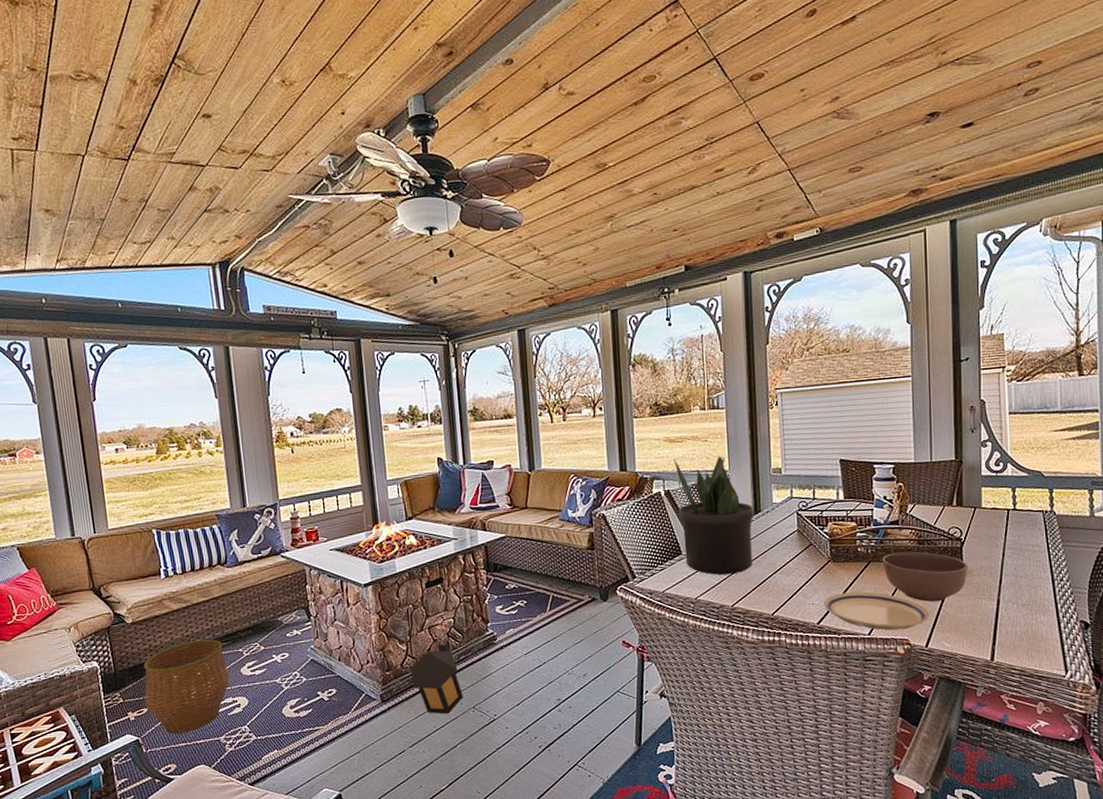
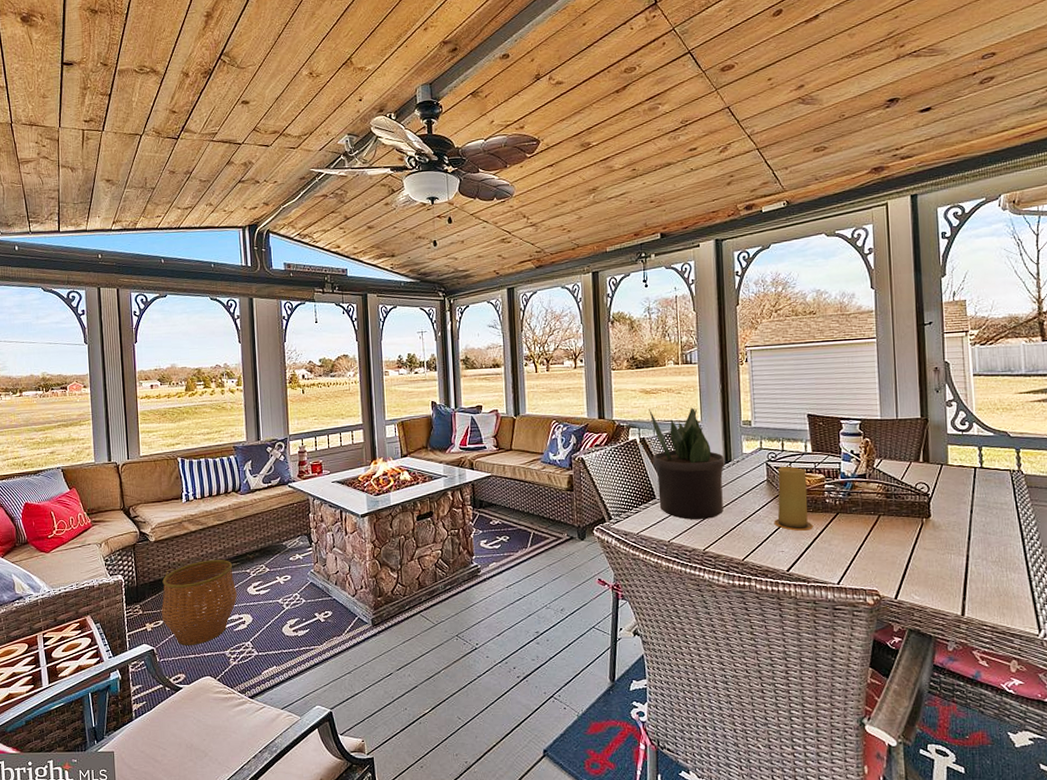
lantern: present [410,644,463,714] -> none [400,574,448,641]
candle: none [804,514,844,582] -> present [774,466,813,531]
plate: present [824,591,929,631] -> none [793,542,898,581]
bowl: present [882,551,969,602] -> none [850,504,937,555]

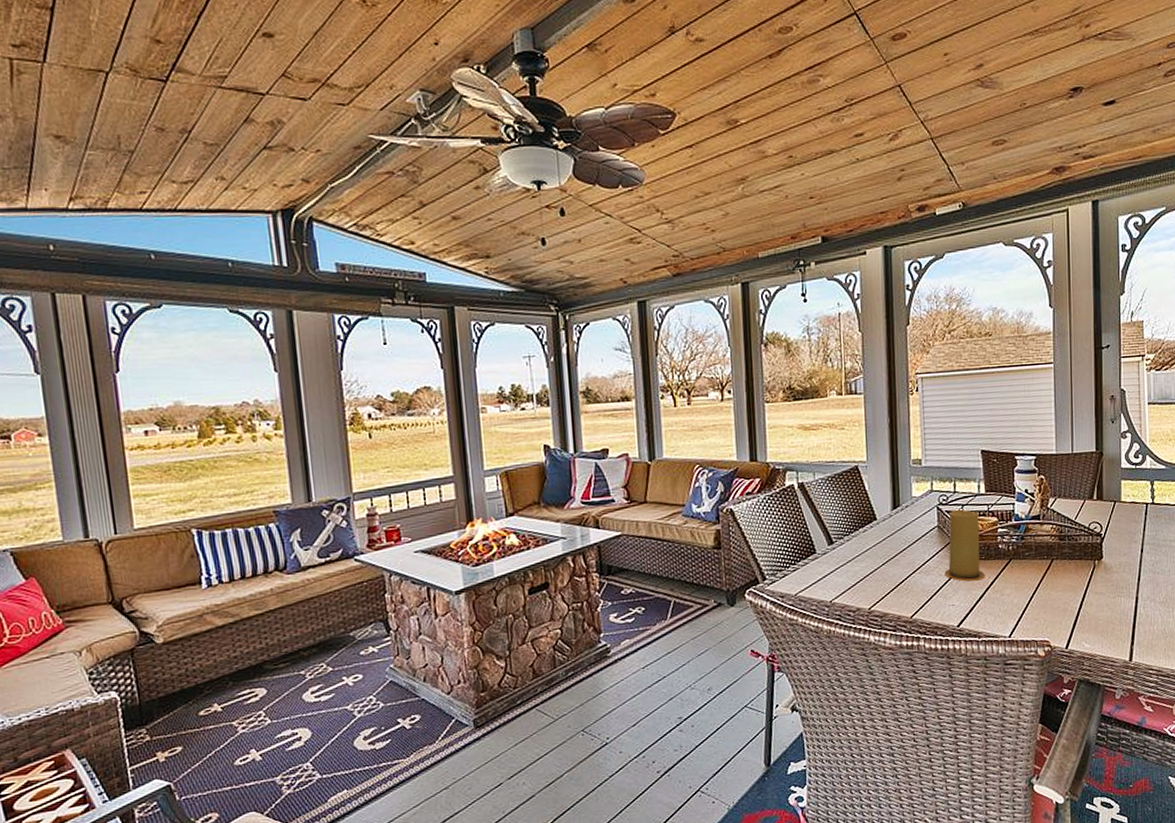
basket: present [161,559,237,645] -> none [178,660,289,776]
planter: present [649,407,725,520] -> none [808,445,892,576]

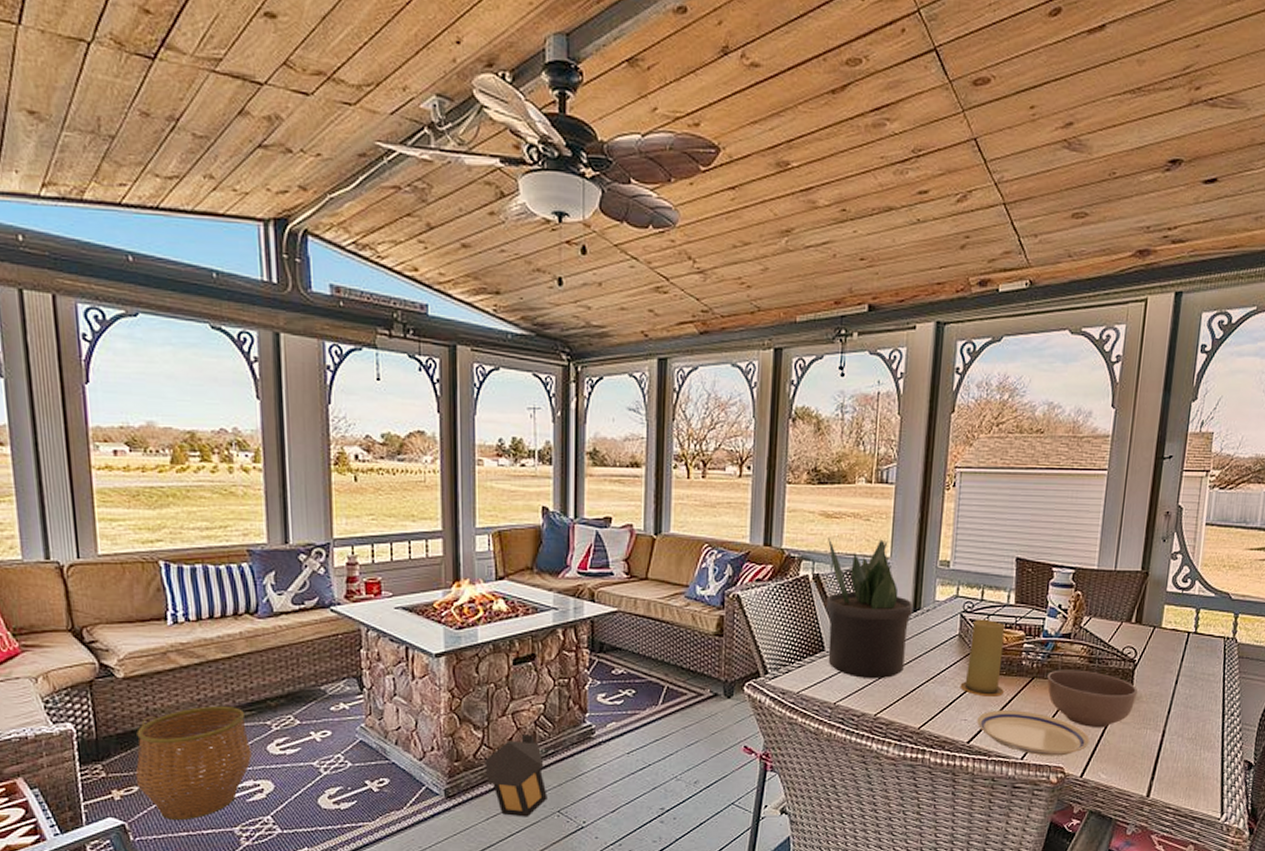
basket: none [178,660,289,776] -> present [135,705,252,820]
lantern: none [509,659,571,740] -> present [485,734,547,817]
planter: none [808,445,892,576] -> present [826,538,913,679]
plate: none [964,591,1070,632] -> present [977,711,1090,756]
bowl: none [1023,548,1108,601] -> present [1047,670,1139,728]

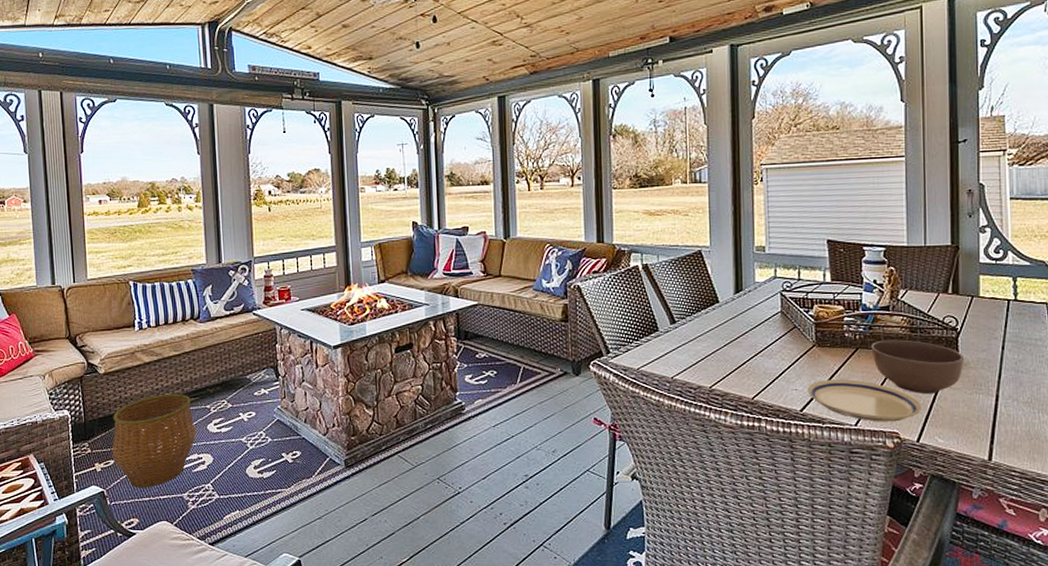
lantern: present [485,734,547,817] -> none [376,411,428,484]
planter: present [826,538,913,679] -> none [653,231,735,355]
candle: present [960,619,1005,697] -> none [787,296,830,367]

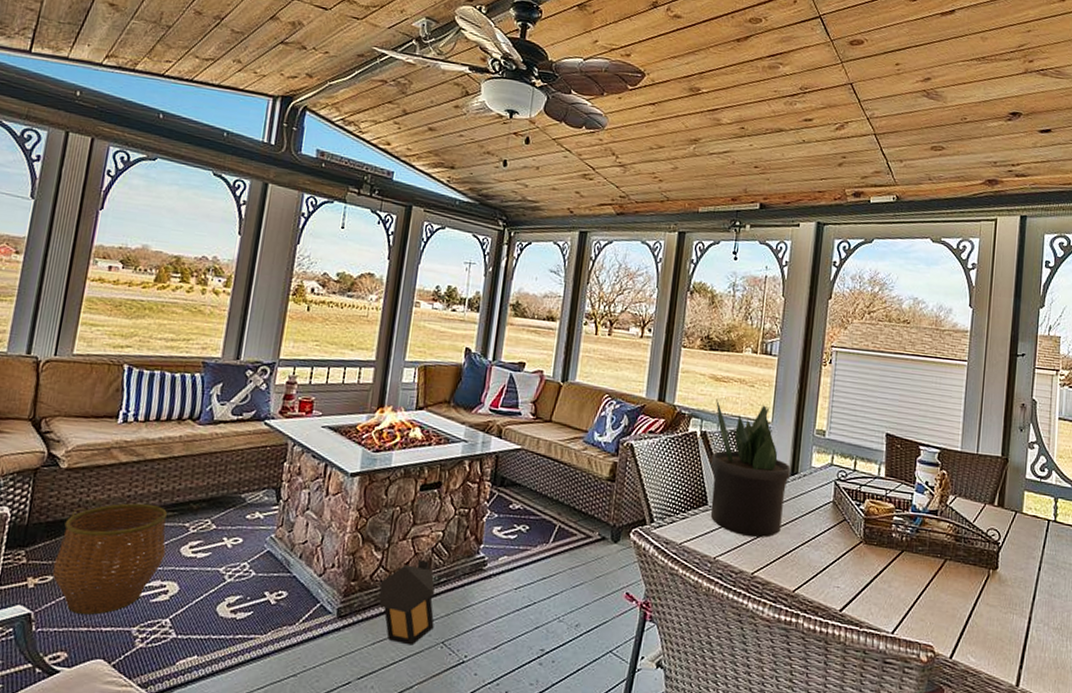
lantern: none [376,411,428,484] -> present [379,560,435,646]
planter: none [653,231,735,355] -> present [710,400,791,538]
plate: present [807,379,921,422] -> none [849,580,958,634]
bowl: present [871,339,965,394] -> none [916,545,1004,609]

